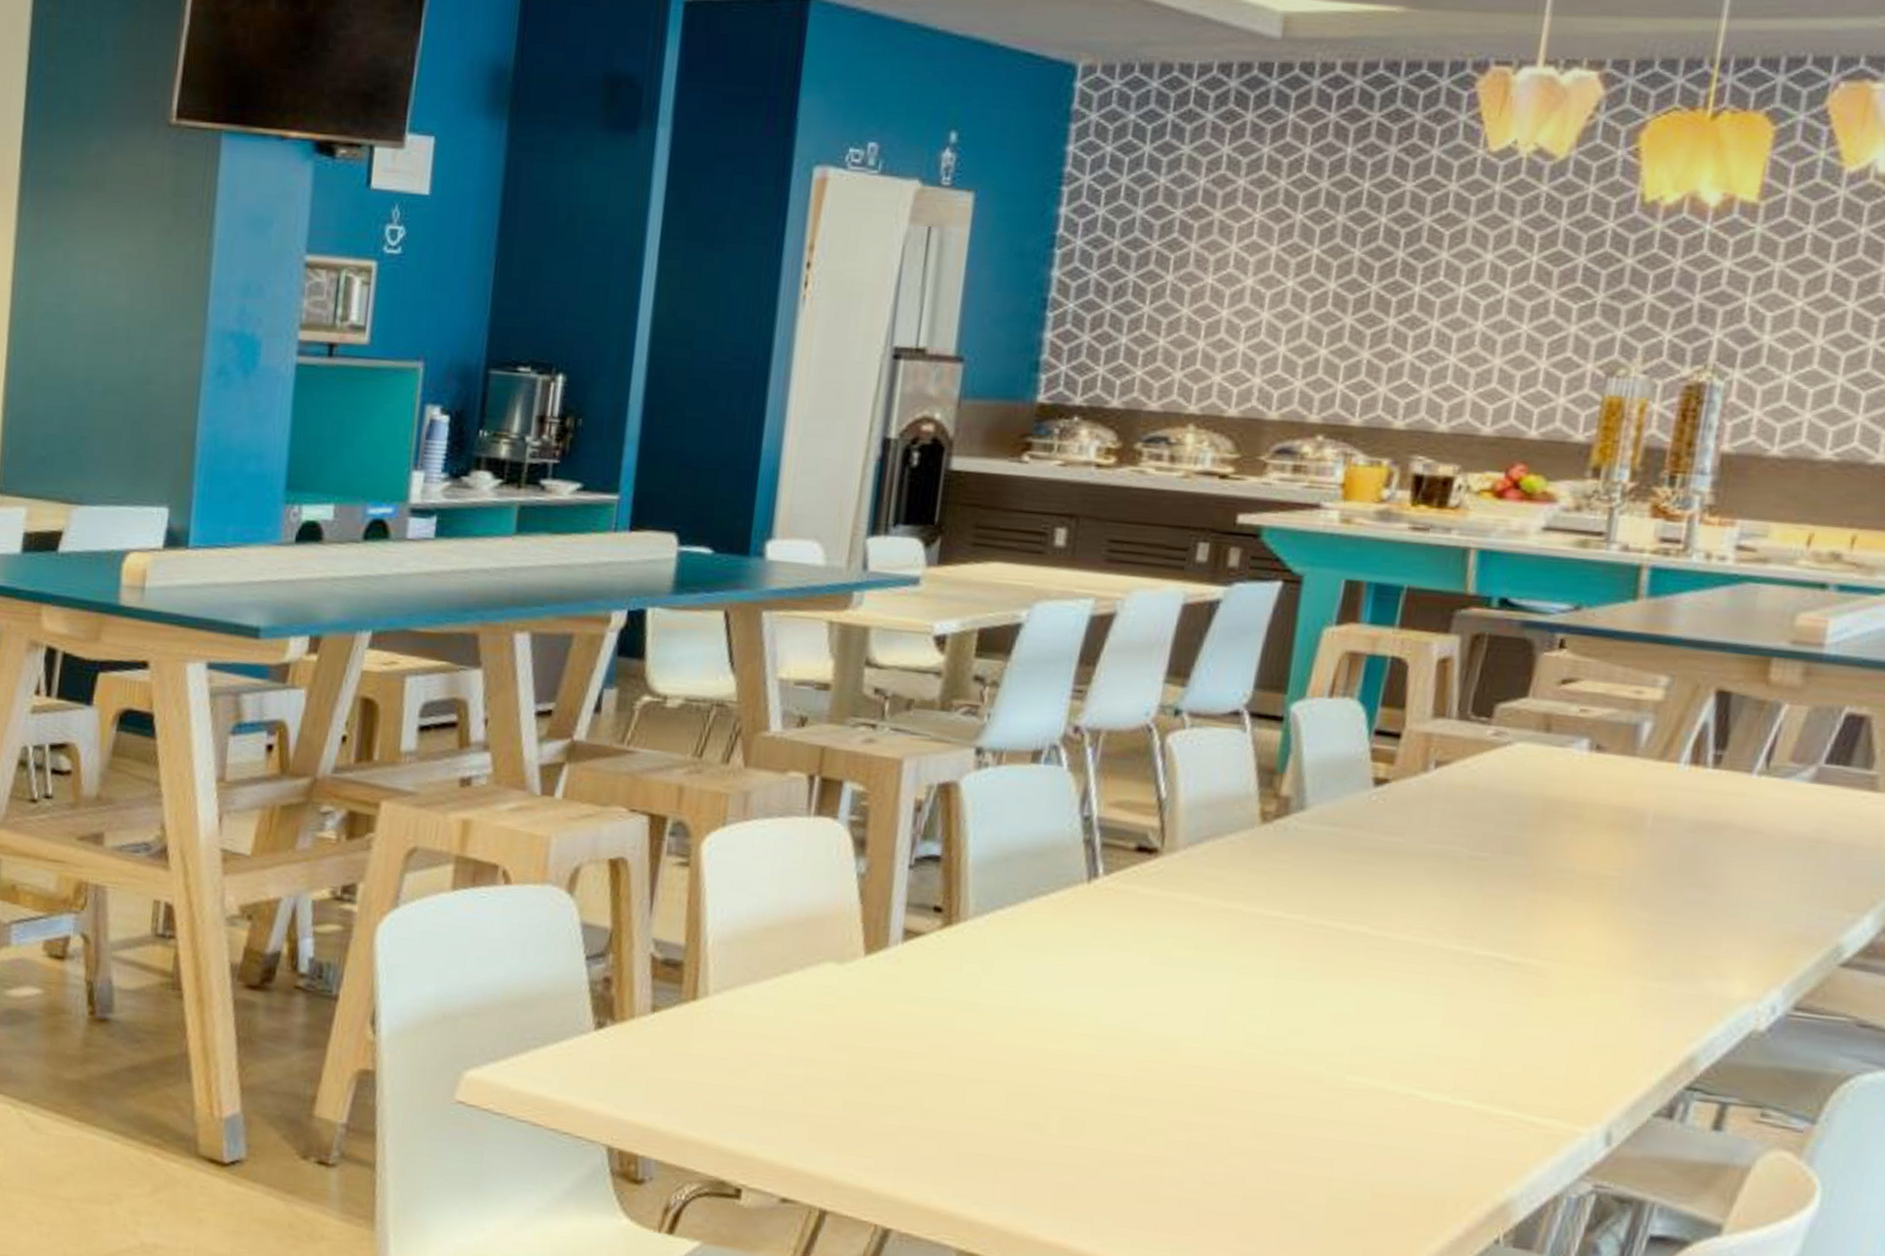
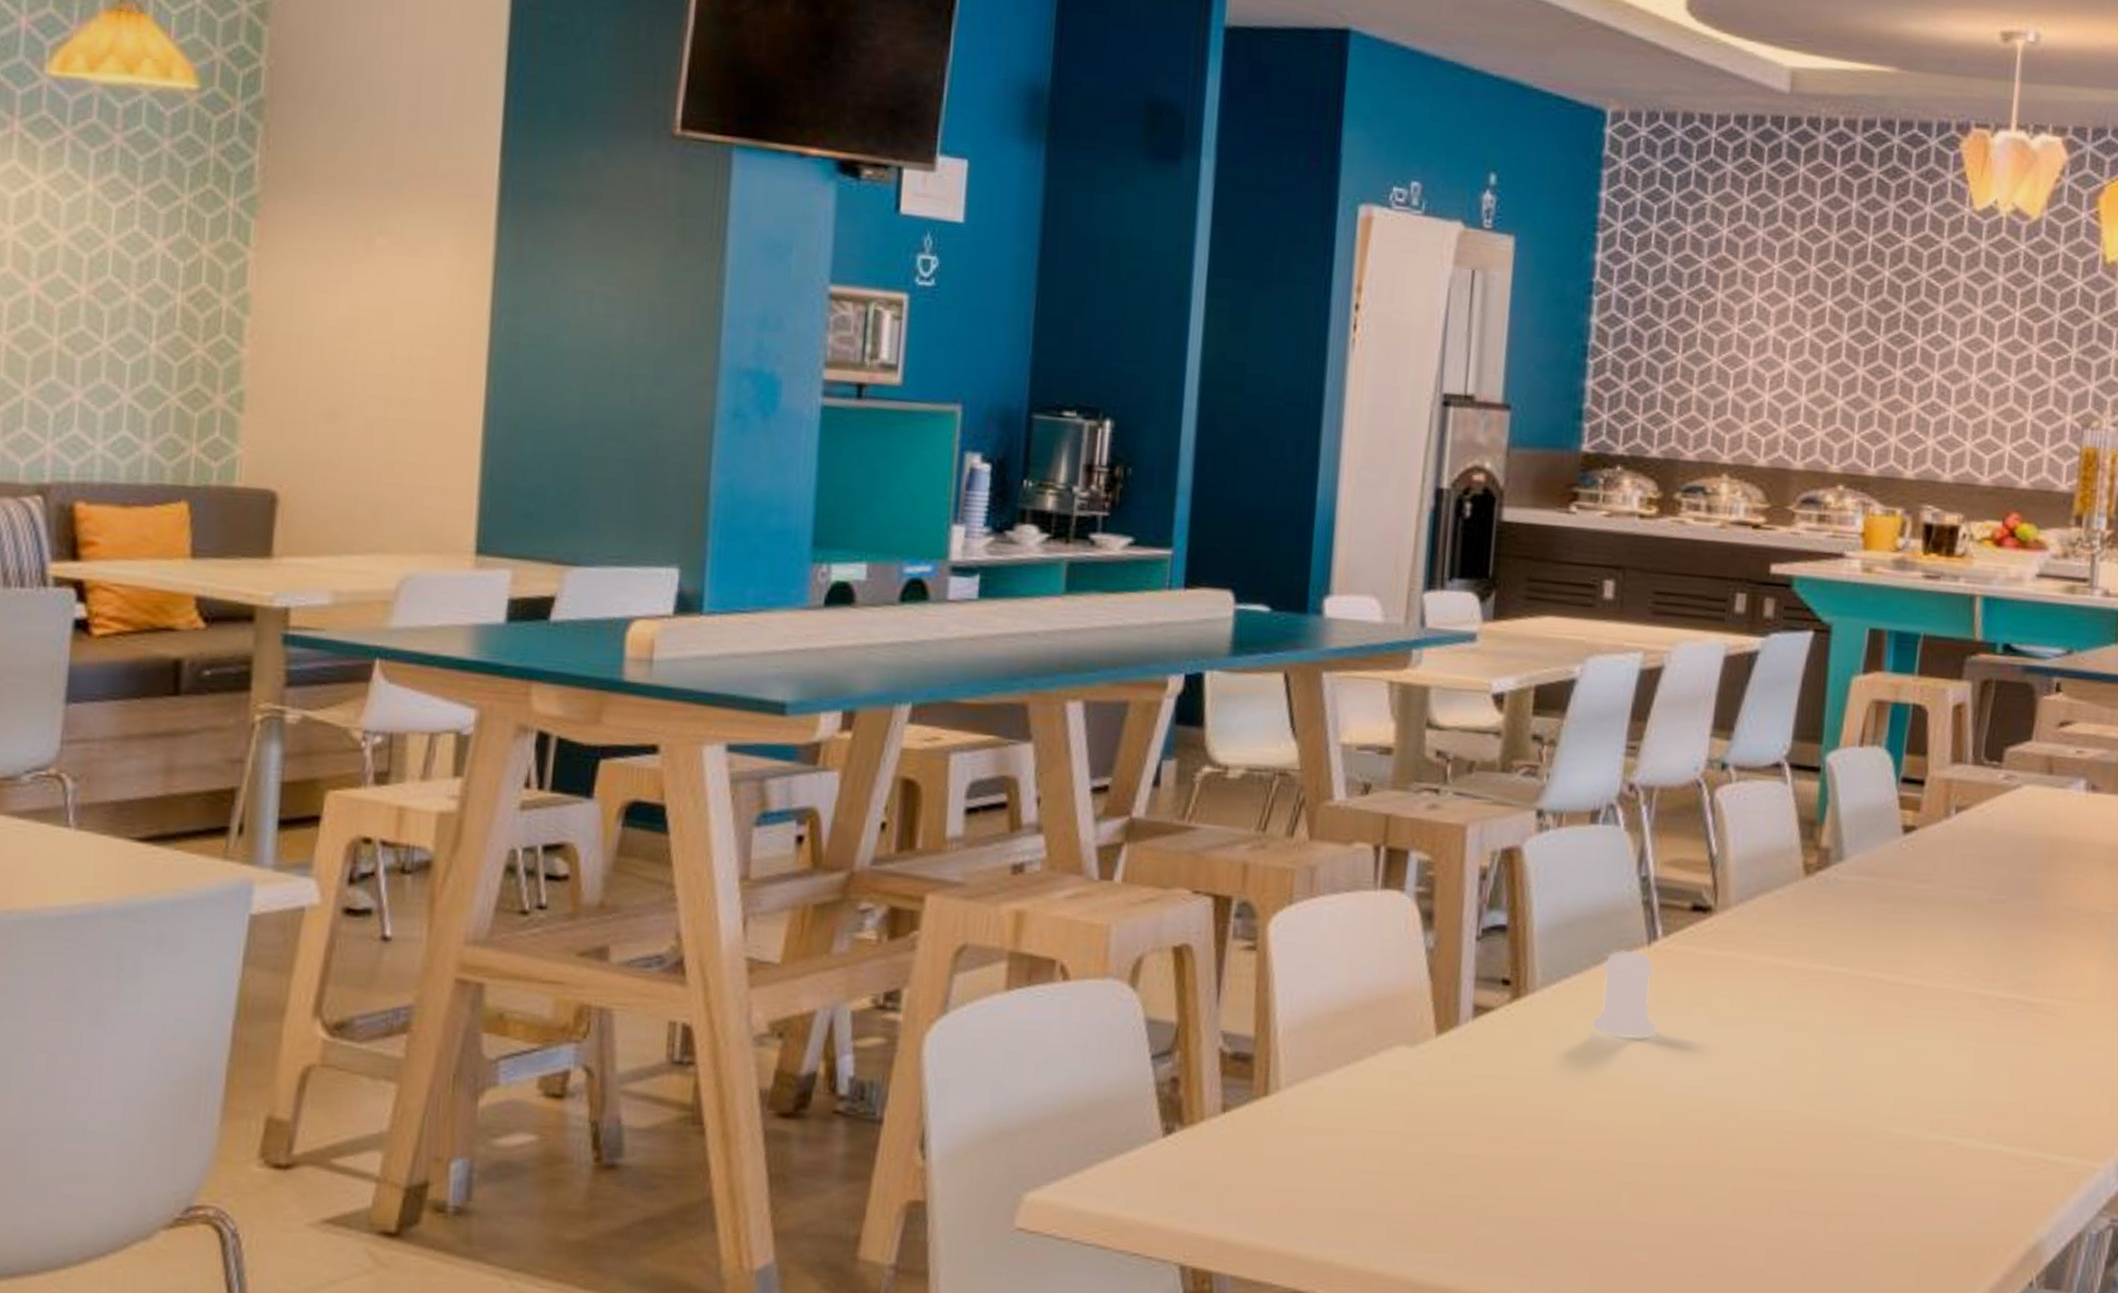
salt shaker: none [1024,885,1095,971] -> present [1591,949,1658,1038]

